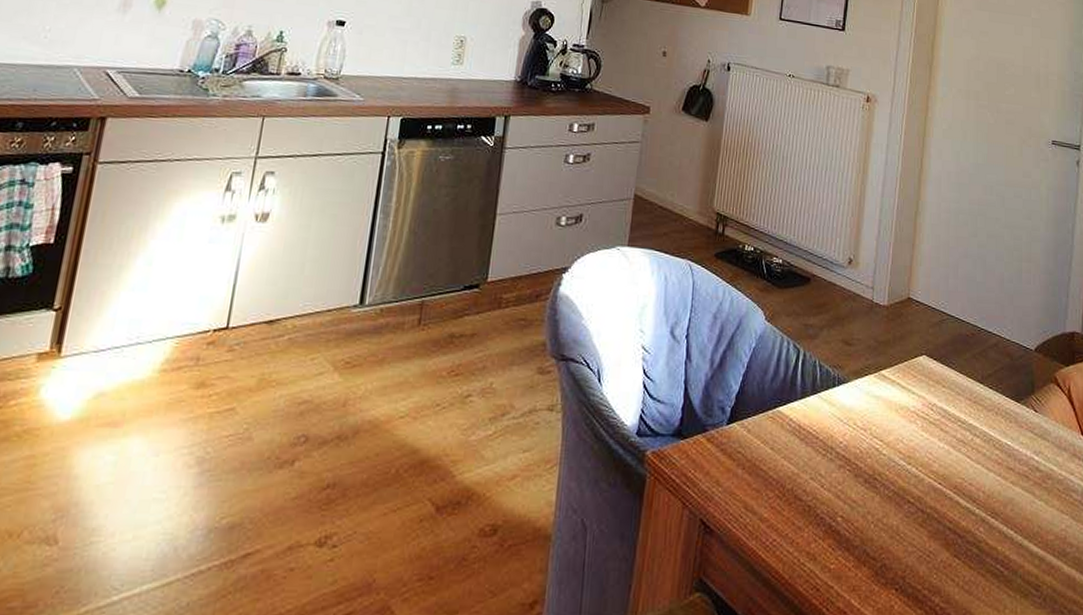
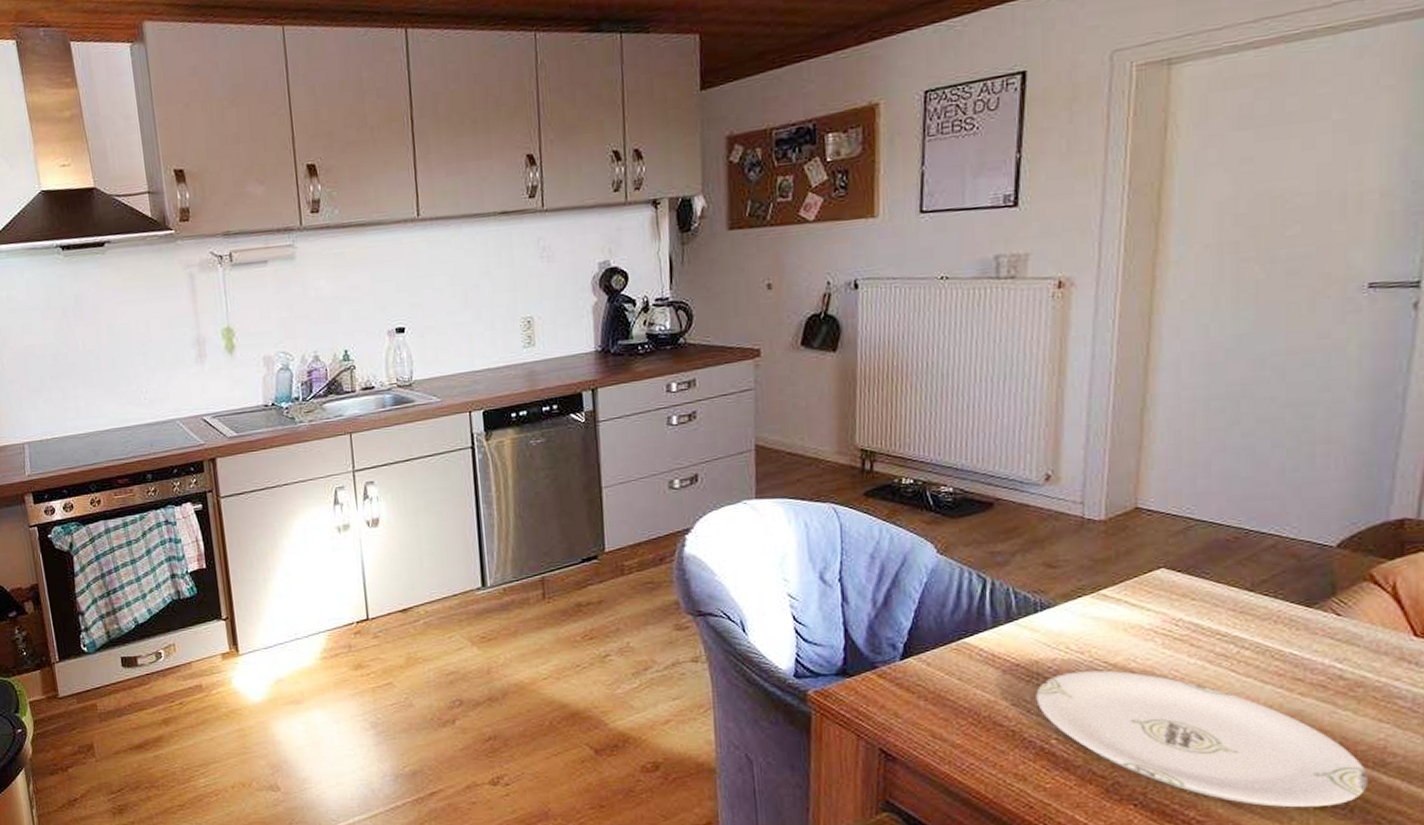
plate: none [829,448,1056,596] -> present [1036,670,1369,808]

